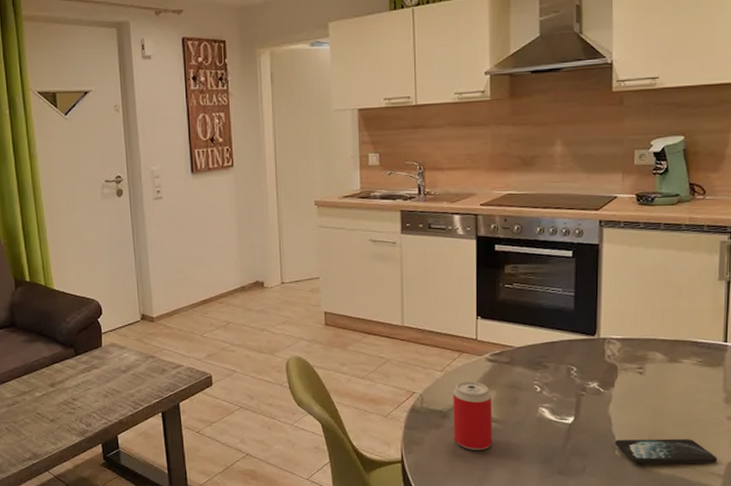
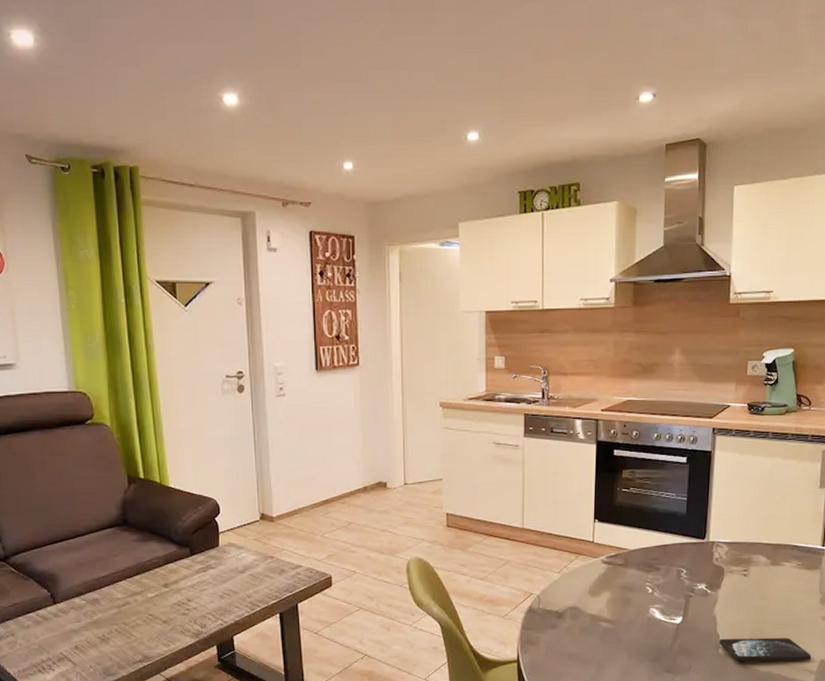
beverage can: present [453,380,493,450] -> none [568,582,606,650]

